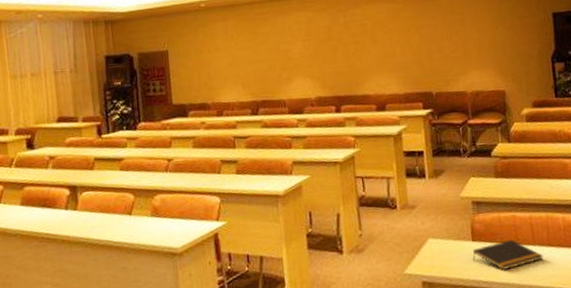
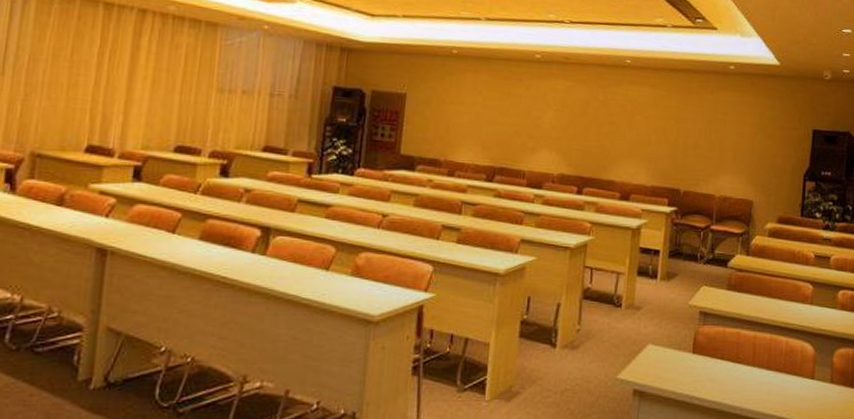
notepad: present [472,239,543,270] -> none [690,357,760,388]

